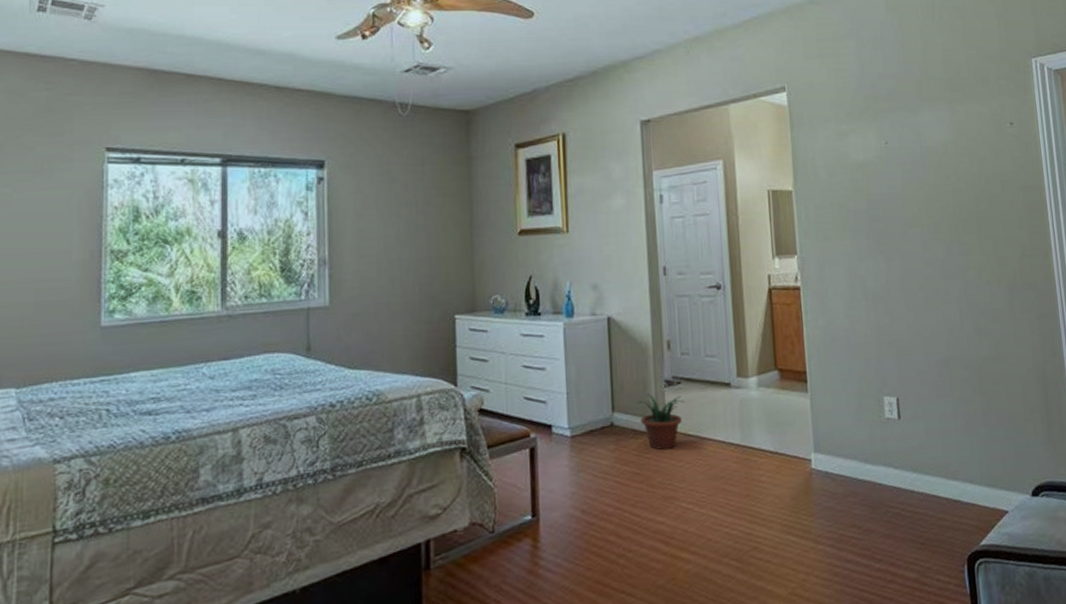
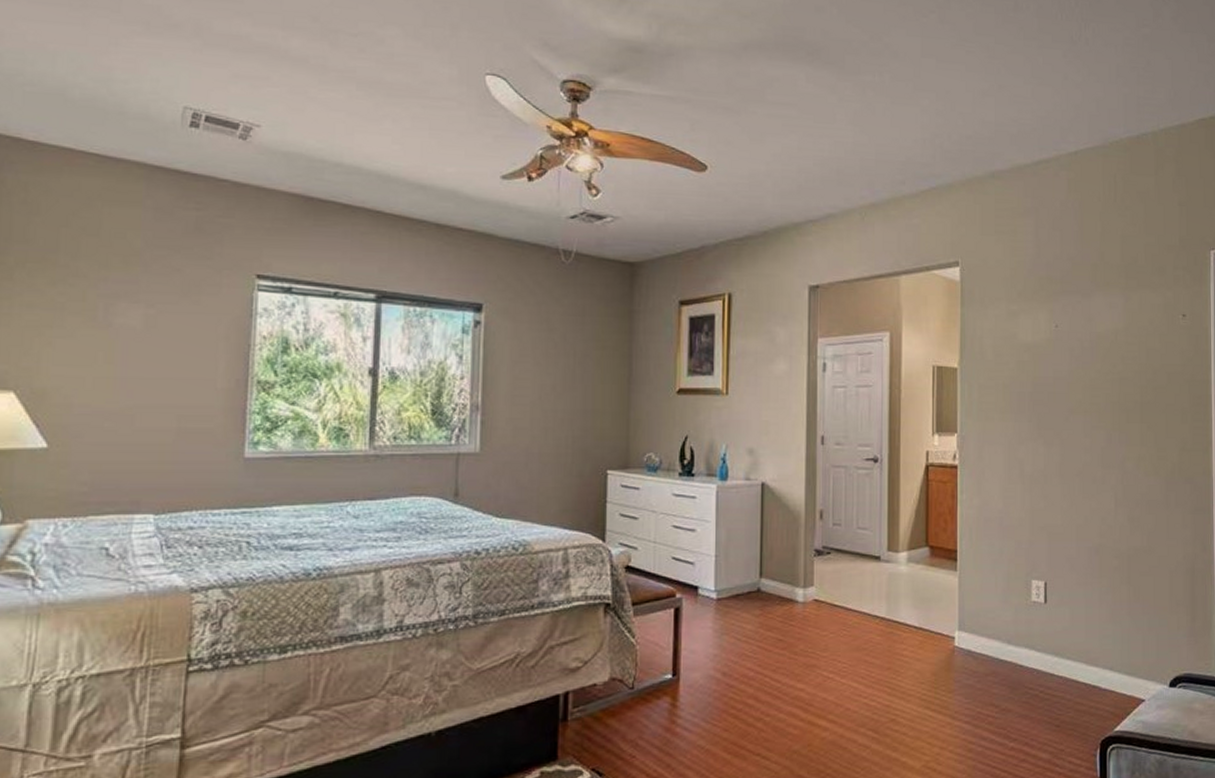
potted plant: present [637,394,685,450] -> none [785,562,833,618]

